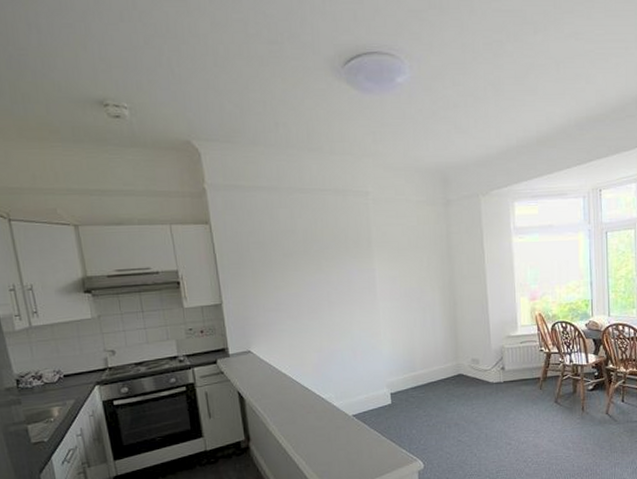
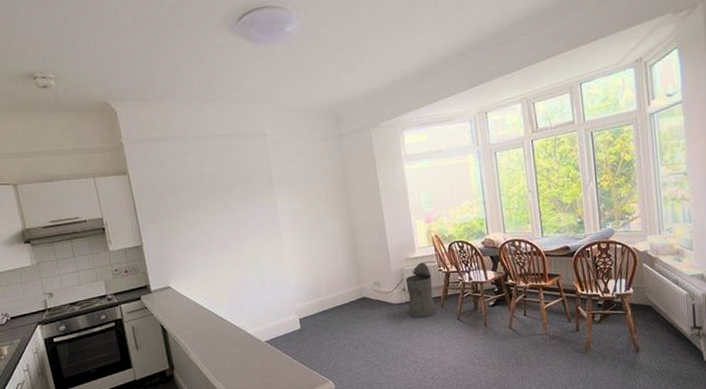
trash can: none [505,341,534,399] -> present [405,262,436,318]

